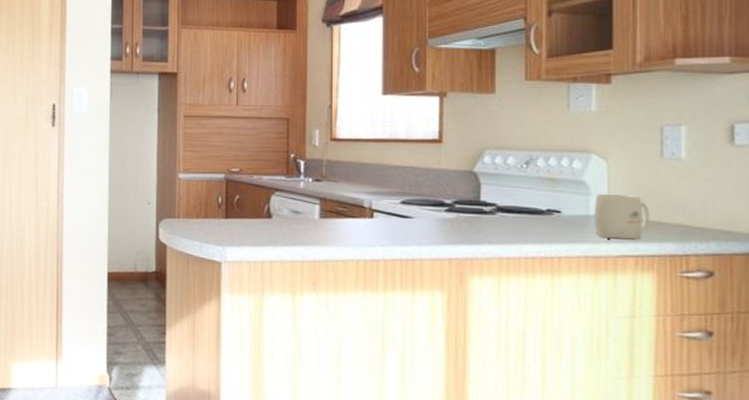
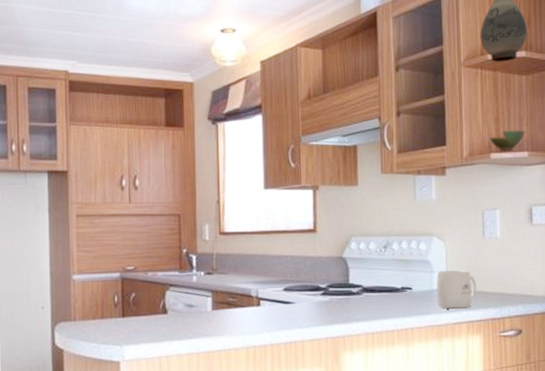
bowl: none [672,30,727,58] -> present [488,130,525,153]

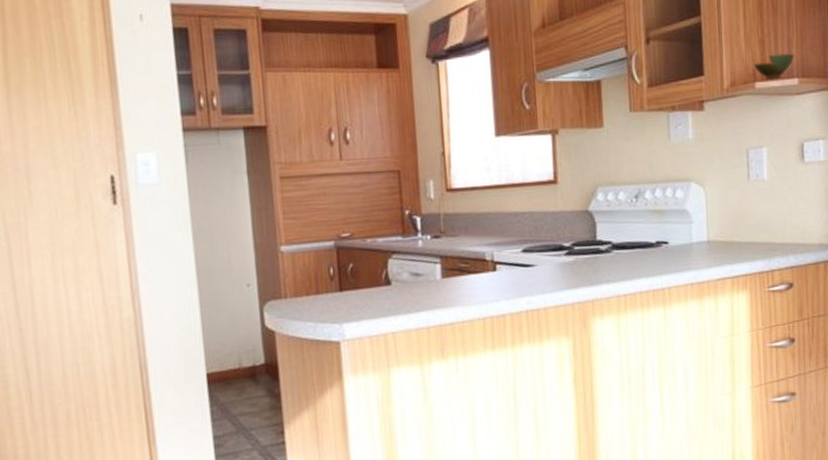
mug: present [437,270,477,310] -> none [696,219,742,264]

